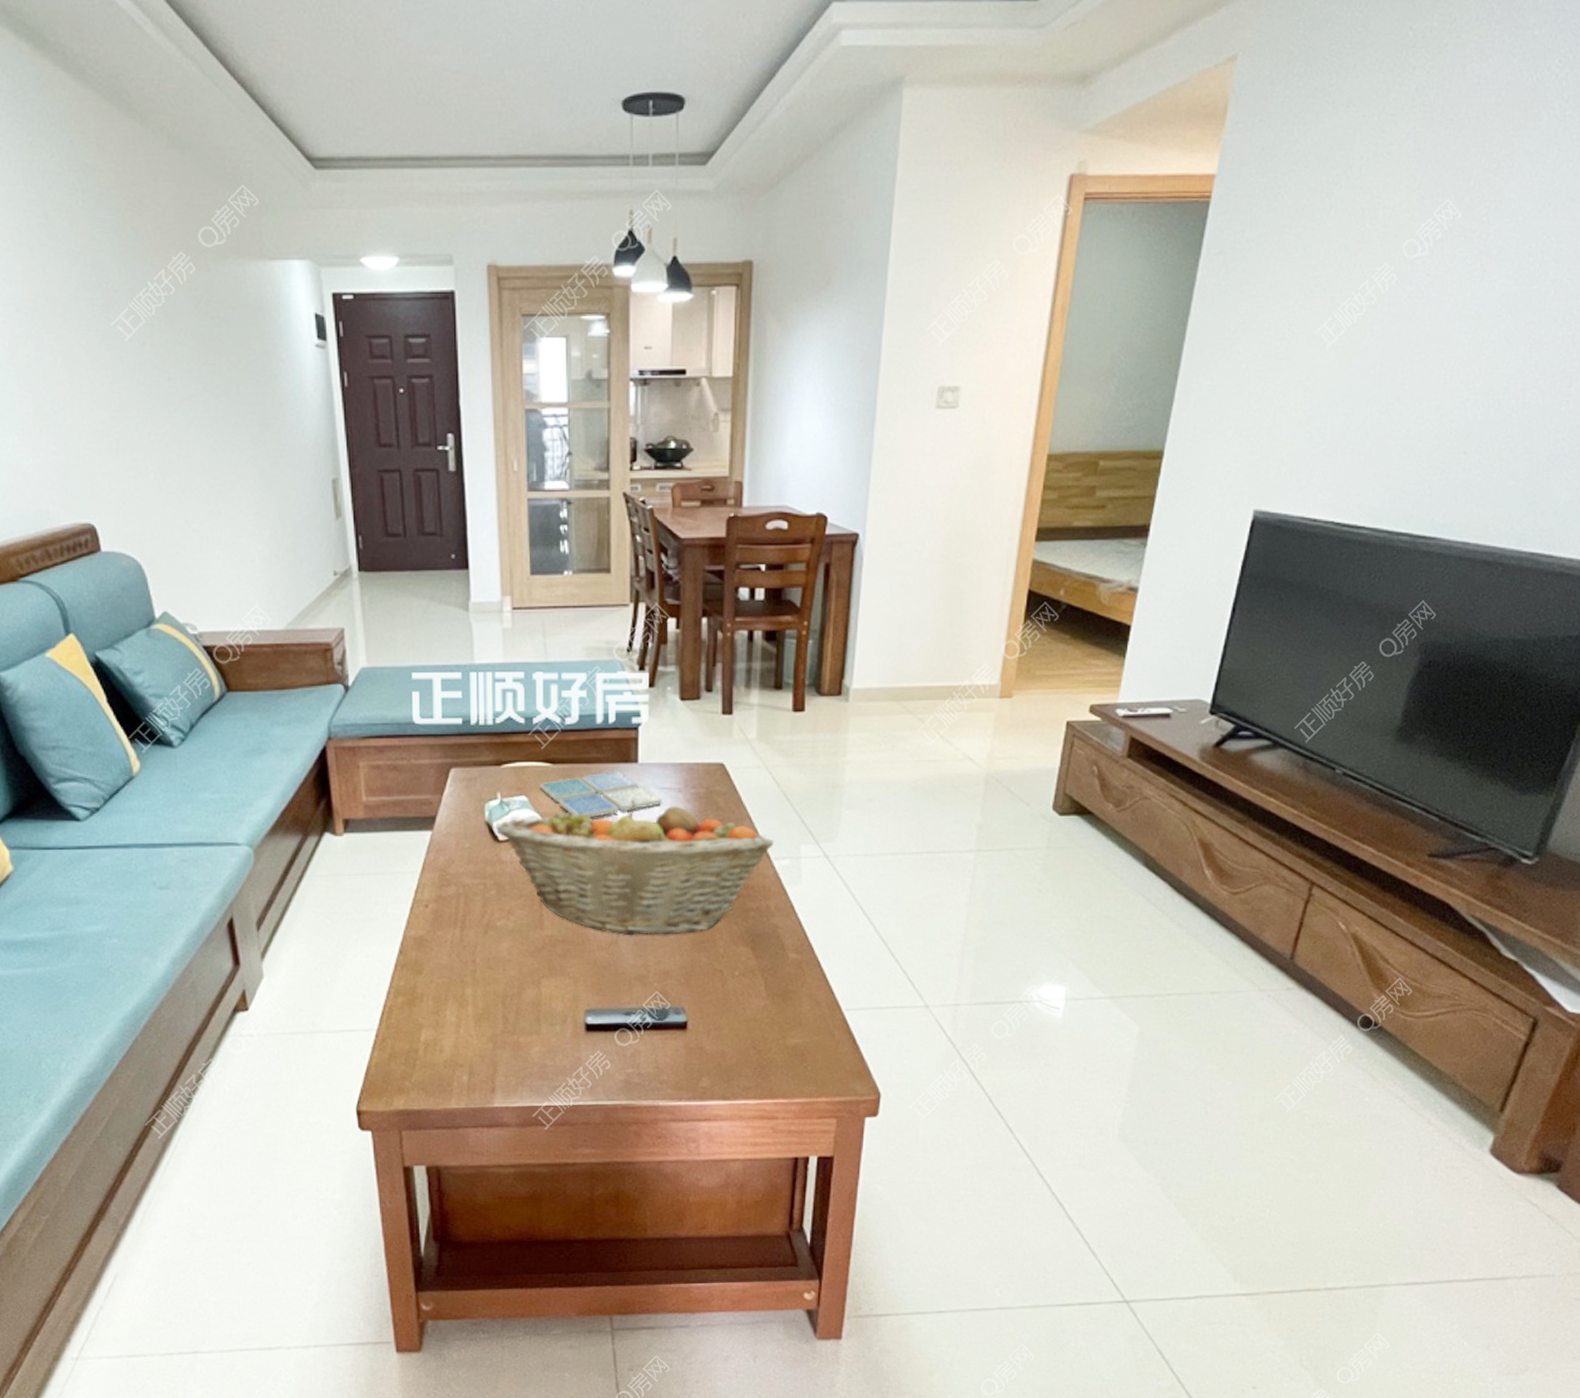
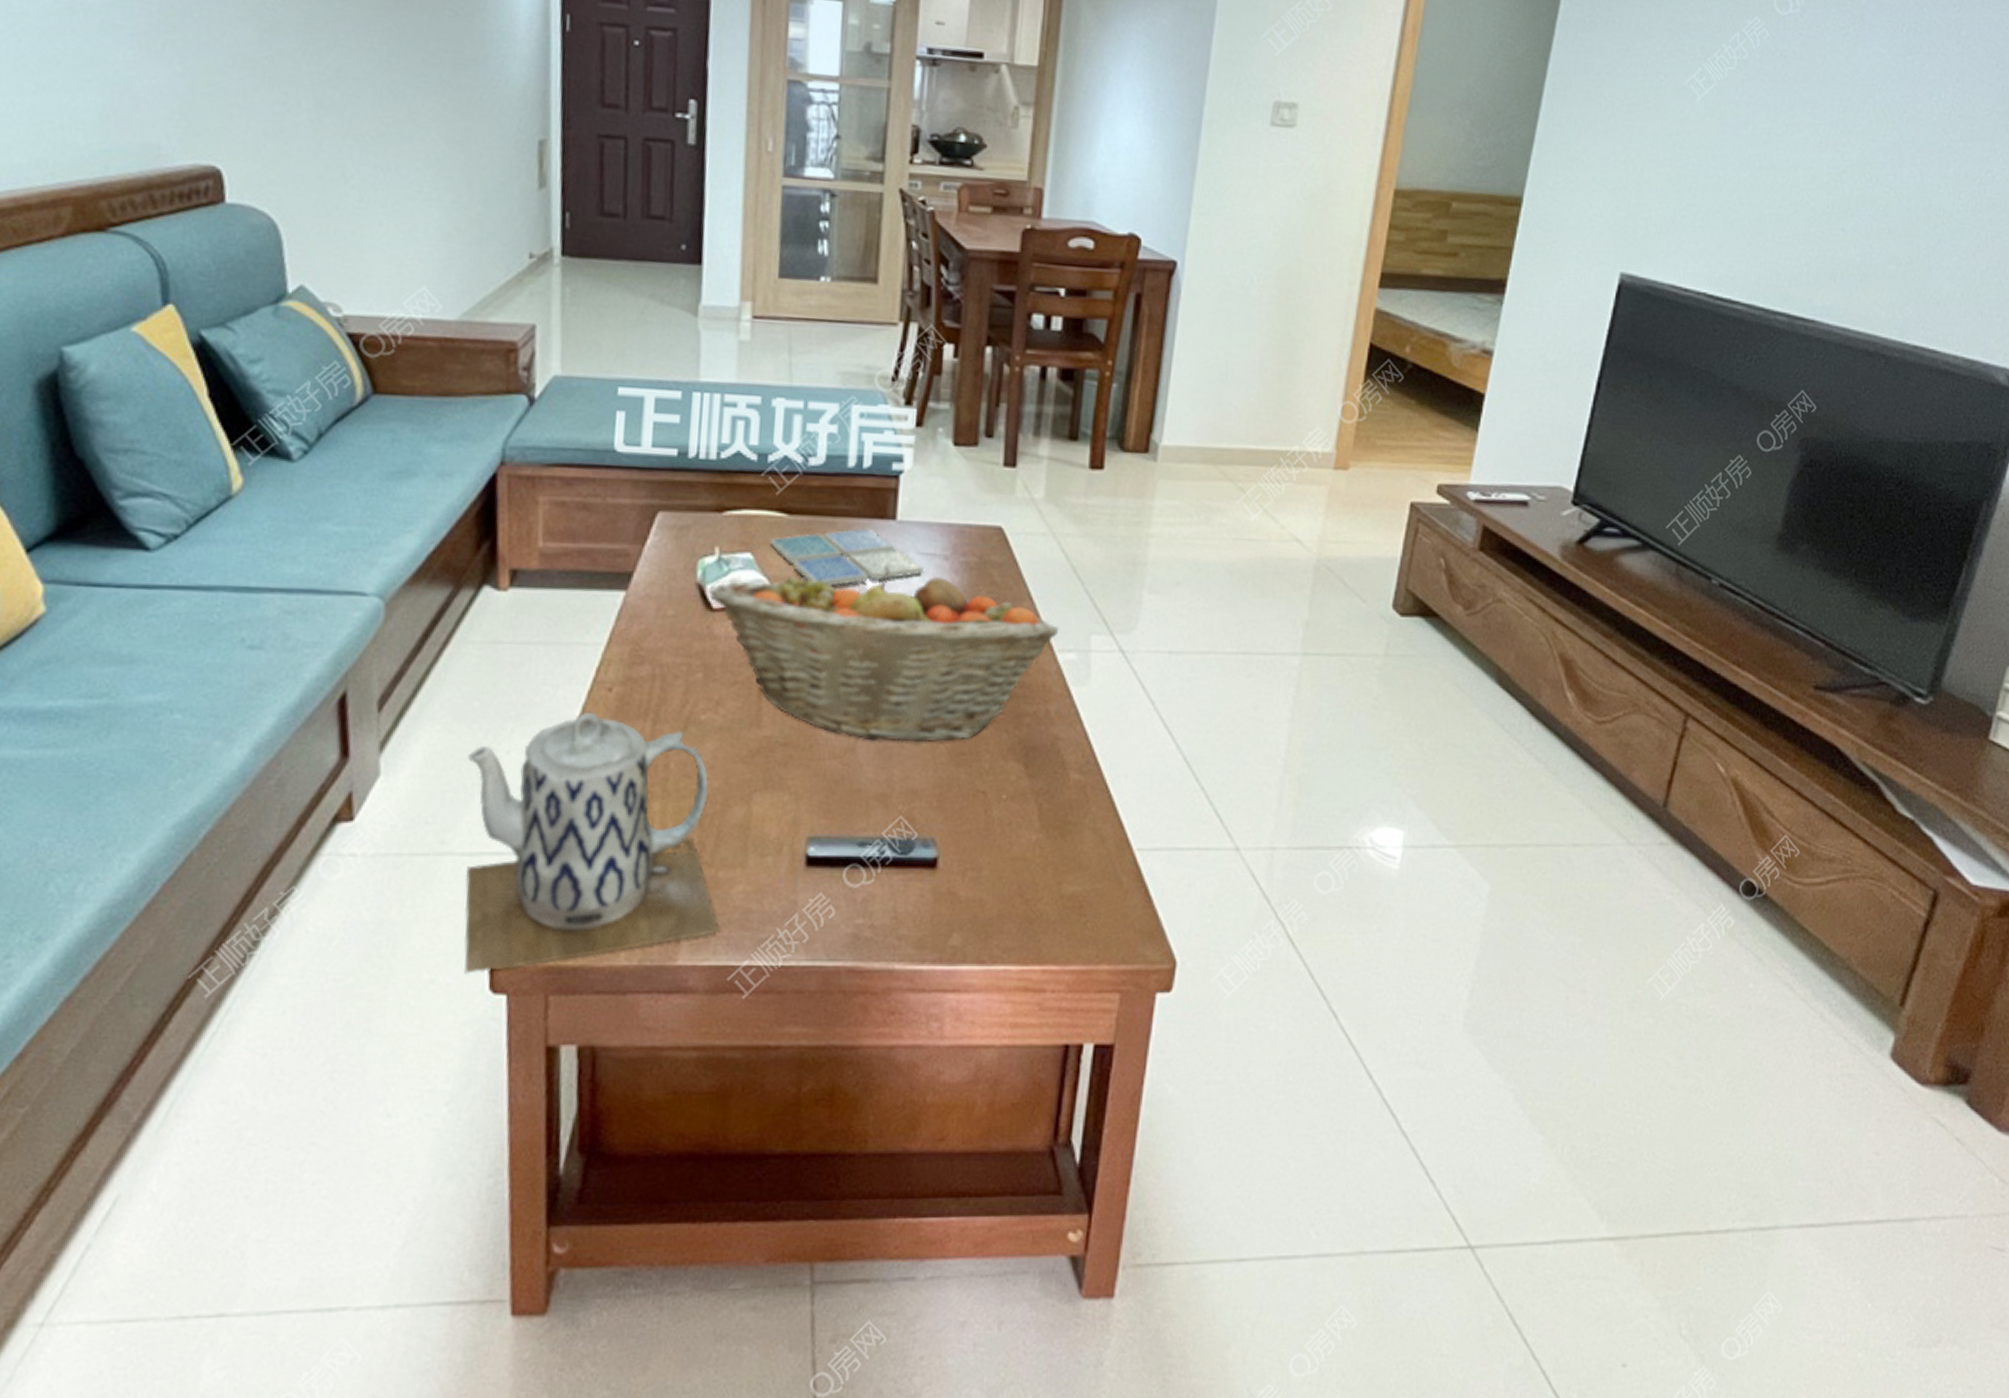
teapot: none [325,923,524,1117] -> present [463,711,720,974]

